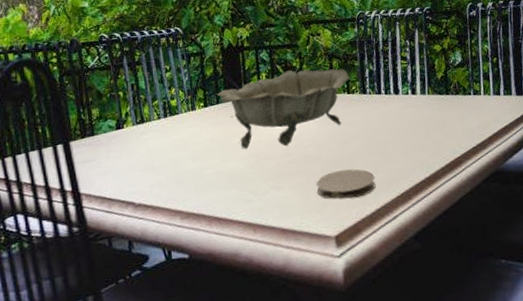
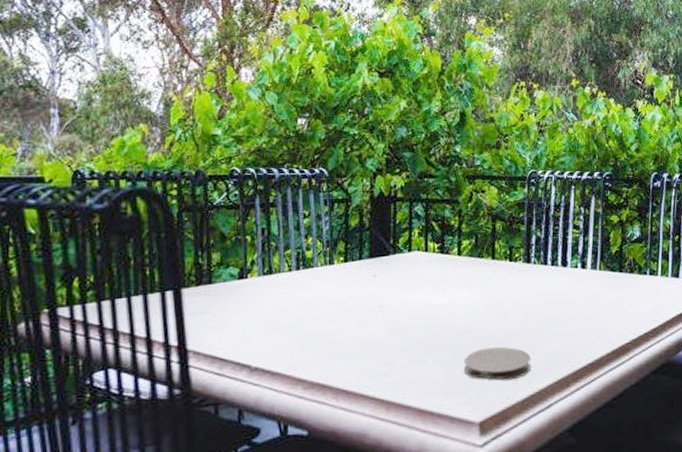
decorative bowl: present [217,69,349,149] -> none [360,229,513,315]

